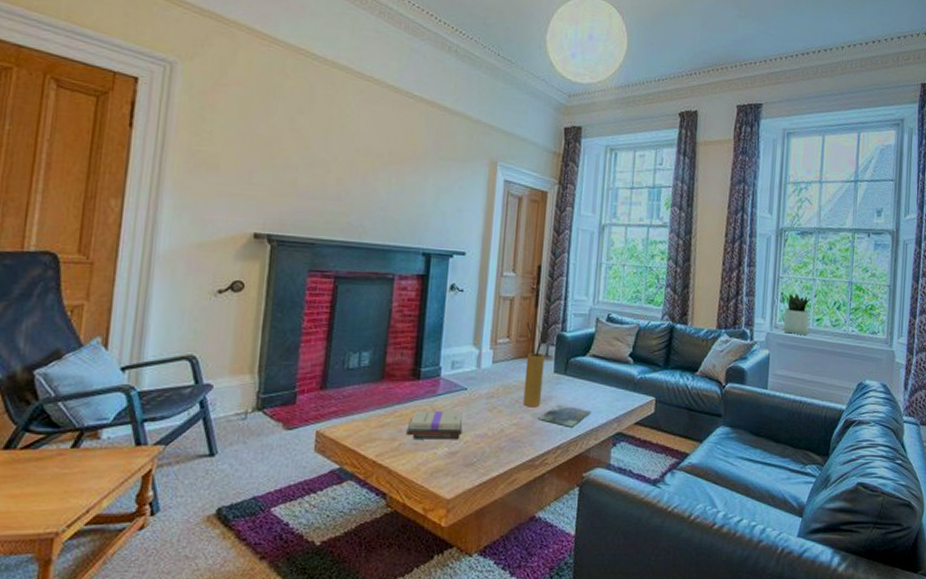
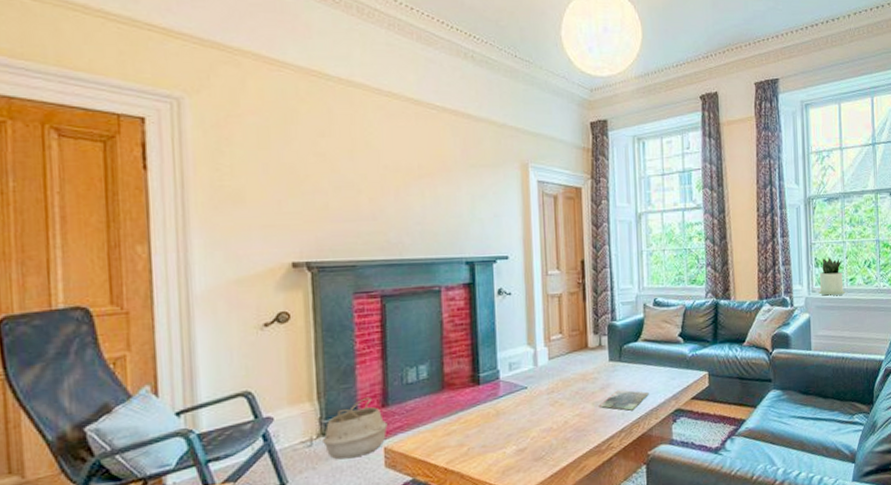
woven basket: none [256,377,323,438] -> present [321,397,388,460]
books: present [406,411,463,440] -> none [473,409,528,442]
vase: present [523,314,559,408] -> none [576,305,607,397]

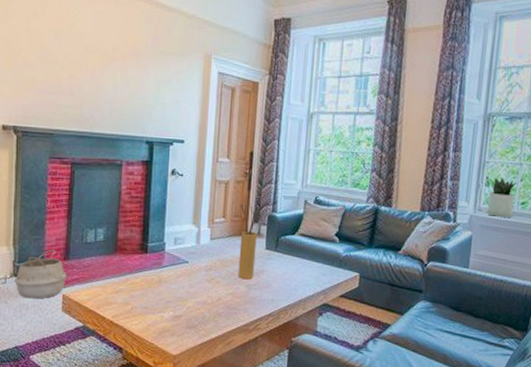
vase: none [576,305,607,397] -> present [238,197,270,280]
magazine: present [598,390,649,411] -> none [251,277,300,298]

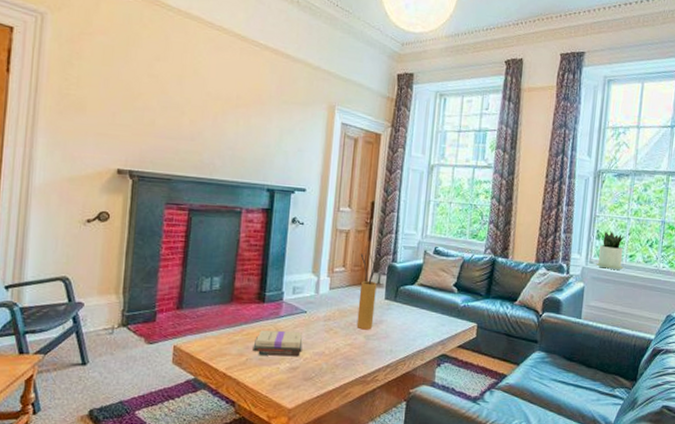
woven basket: present [13,249,67,299] -> none [121,298,179,351]
books: none [137,280,185,306] -> present [253,330,303,357]

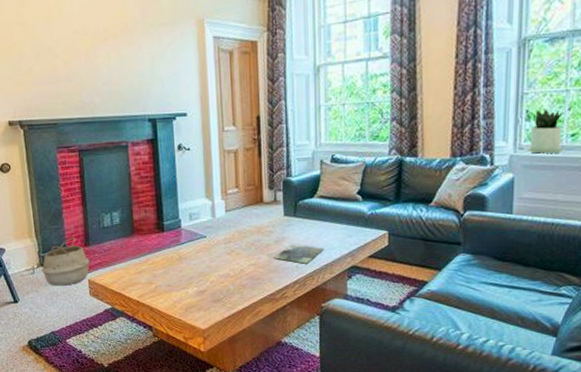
woven basket: none [121,298,179,351] -> present [41,237,90,286]
books: present [253,330,303,357] -> none [160,256,207,282]
vase: present [356,246,390,330] -> none [252,161,283,249]
magazine: none [369,327,418,349] -> present [273,244,324,264]

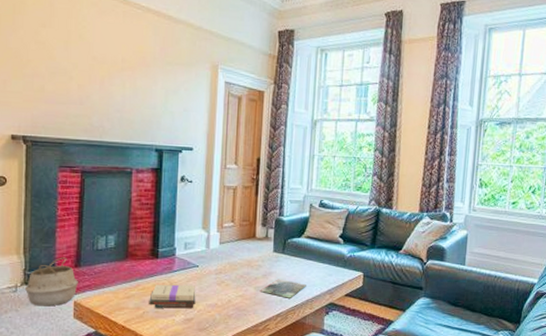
books: none [160,256,207,282] -> present [149,284,196,309]
planter: present [527,108,564,154] -> none [479,179,507,217]

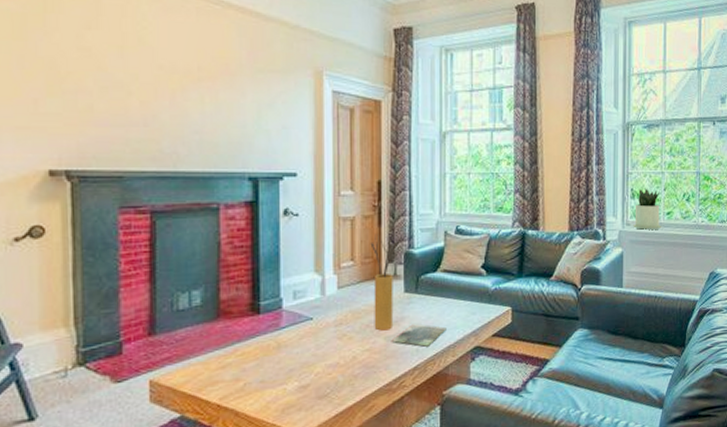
woven basket: present [24,257,78,307] -> none [77,324,154,393]
books: present [149,284,196,309] -> none [251,342,312,377]
vase: none [247,201,277,282] -> present [370,231,405,331]
planter: none [479,179,507,217] -> present [633,188,662,230]

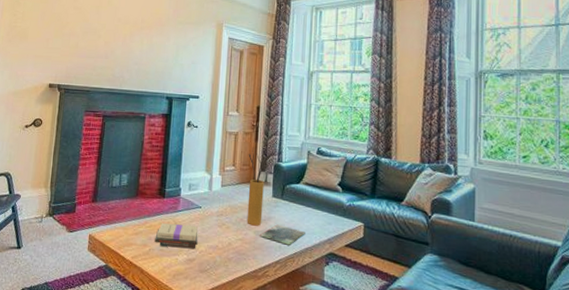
books: none [251,342,312,377] -> present [155,223,198,249]
planter: present [633,188,662,230] -> none [486,131,517,171]

